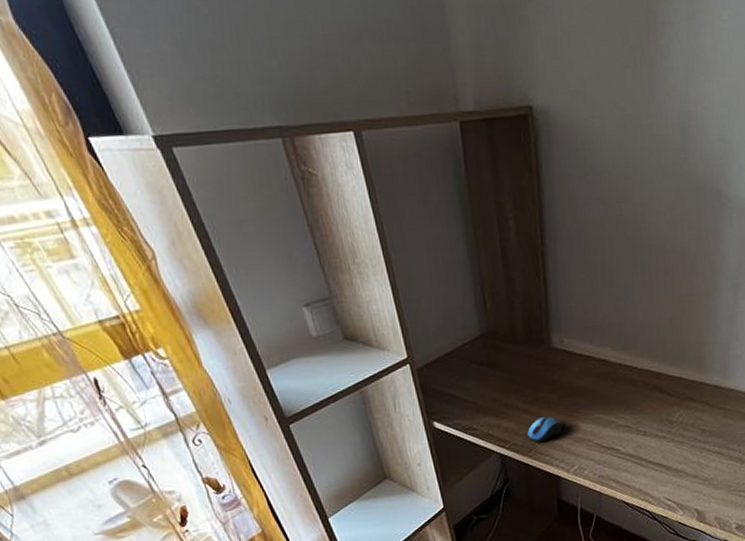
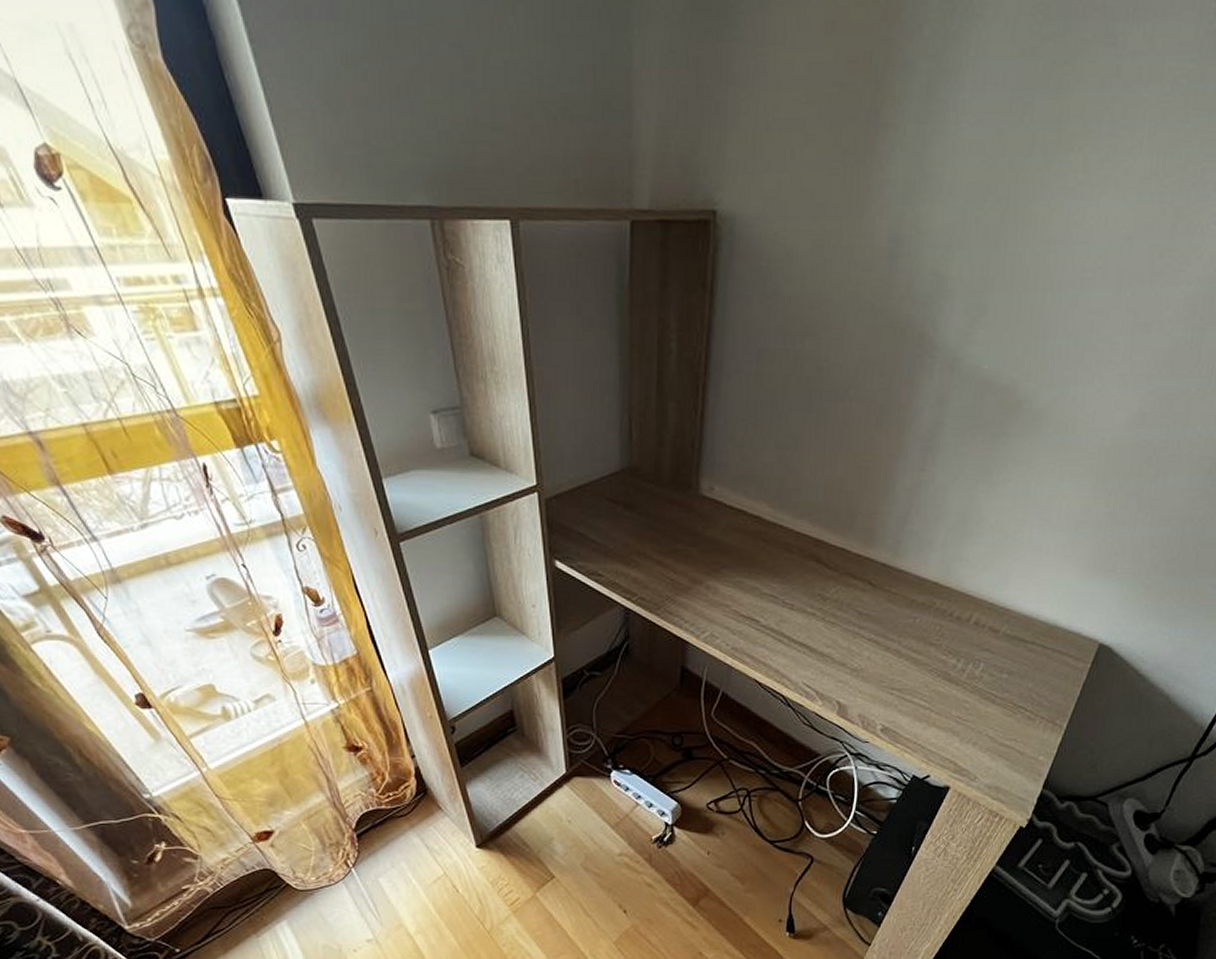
computer mouse: present [527,416,562,442] -> none [658,571,697,599]

